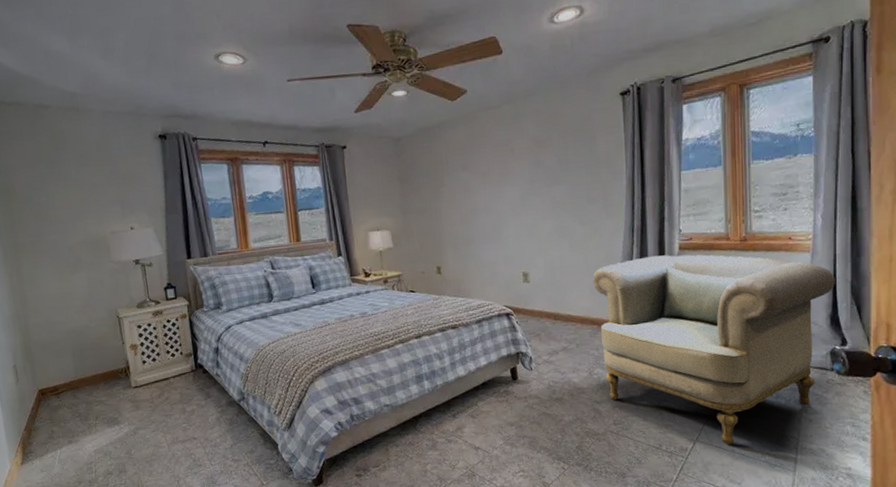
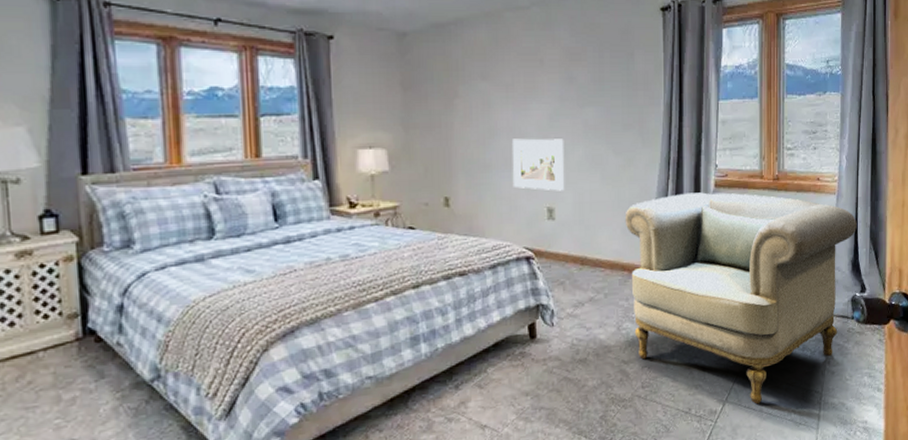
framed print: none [490,214,536,259] -> present [512,138,565,191]

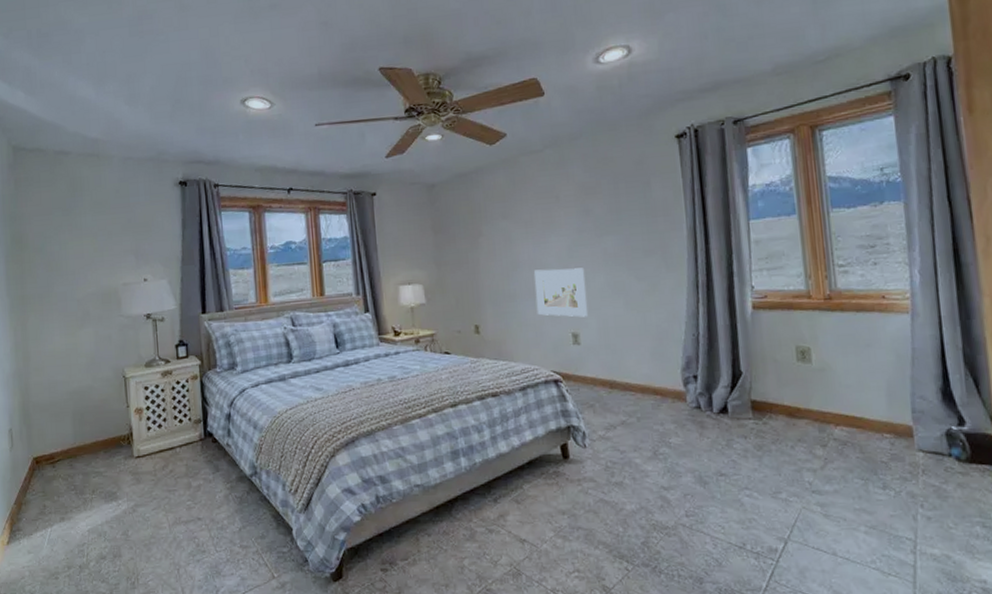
armchair: present [625,192,857,404] -> none [653,314,944,547]

